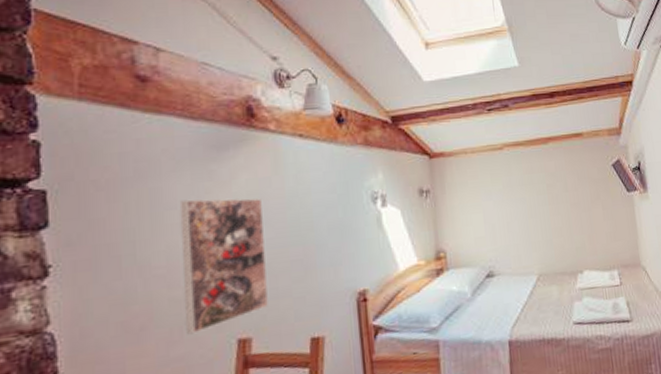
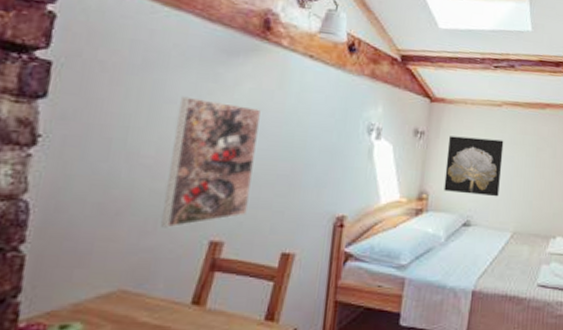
wall art: none [455,183,517,246] -> present [443,136,504,197]

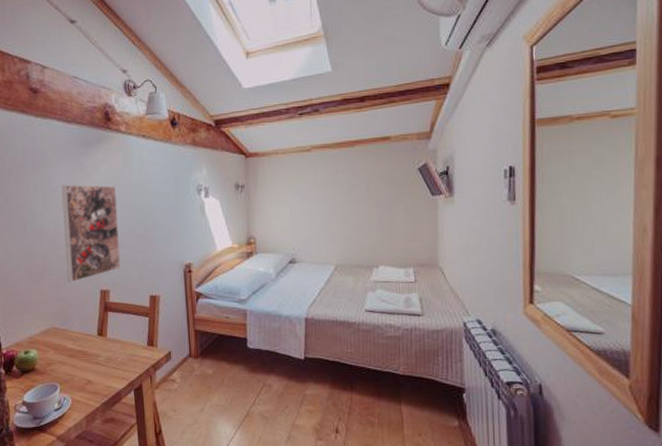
wall art: present [443,136,504,197] -> none [266,182,319,235]

